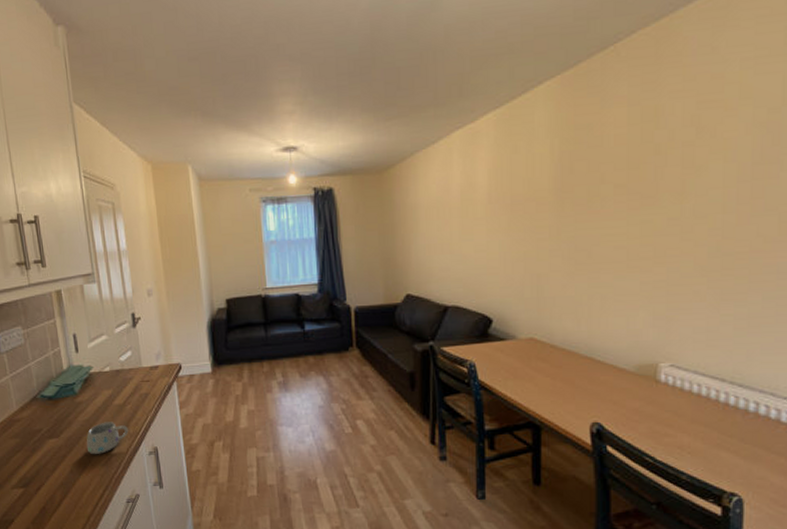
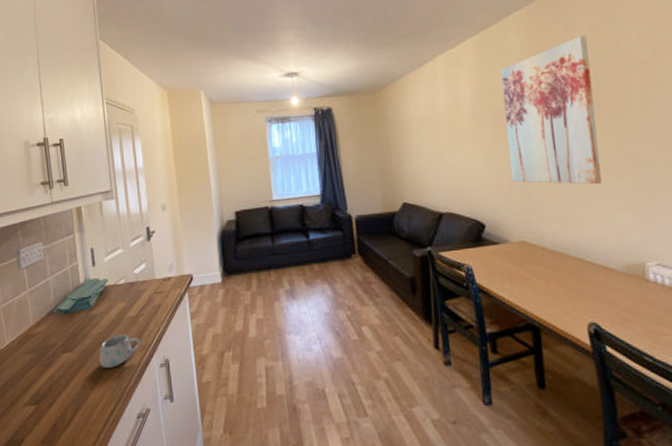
wall art: none [524,111,624,280] -> present [501,35,603,185]

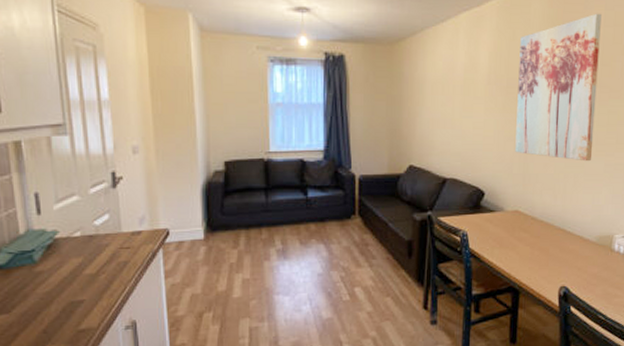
mug: present [99,334,141,368] -> none [46,294,101,331]

